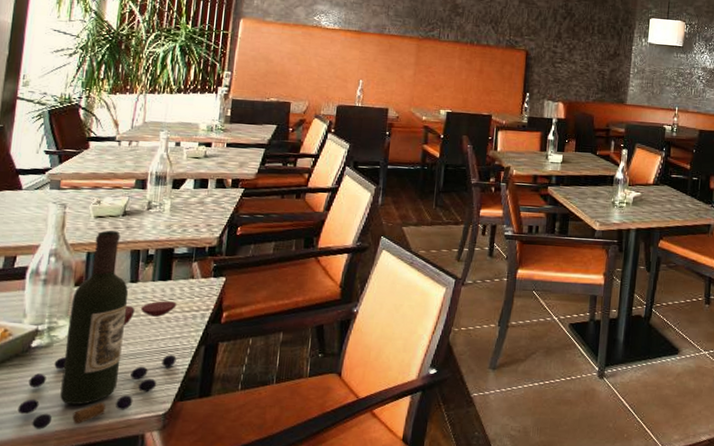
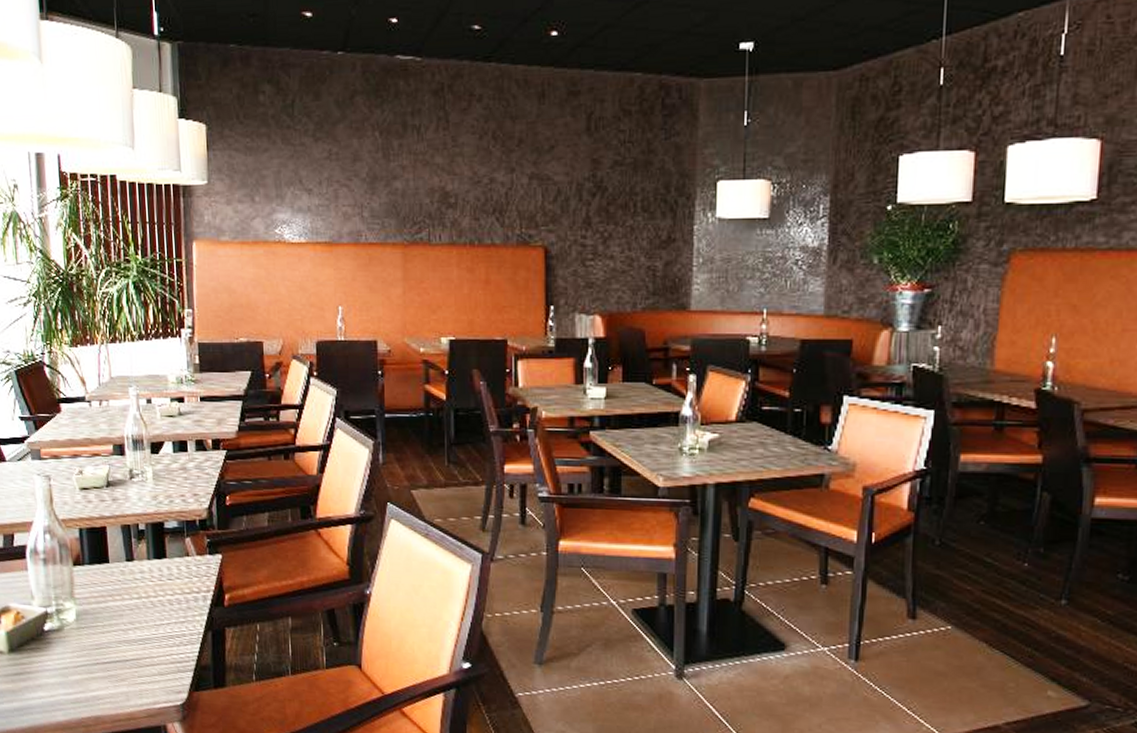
wine bottle: present [17,230,177,429] -> none [43,504,185,716]

